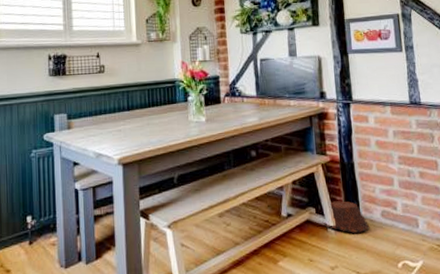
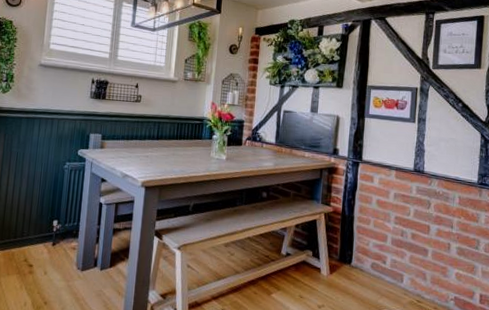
woven basket: present [323,201,370,233] -> none [318,248,359,279]

